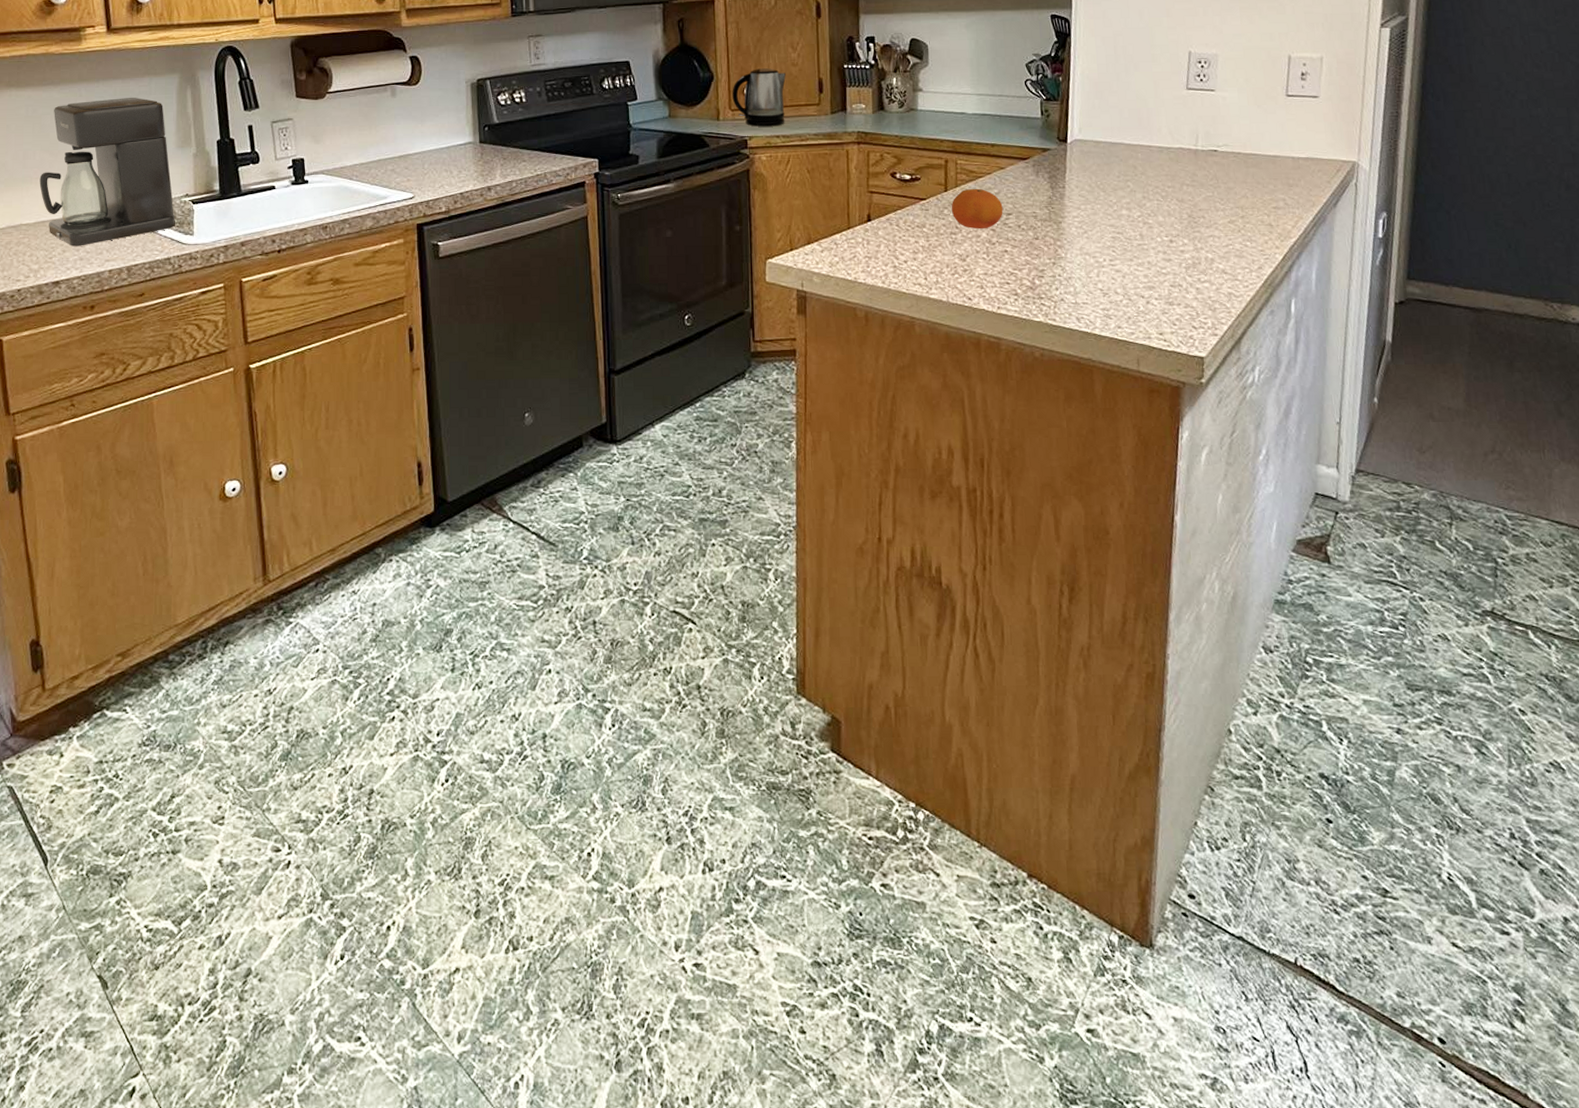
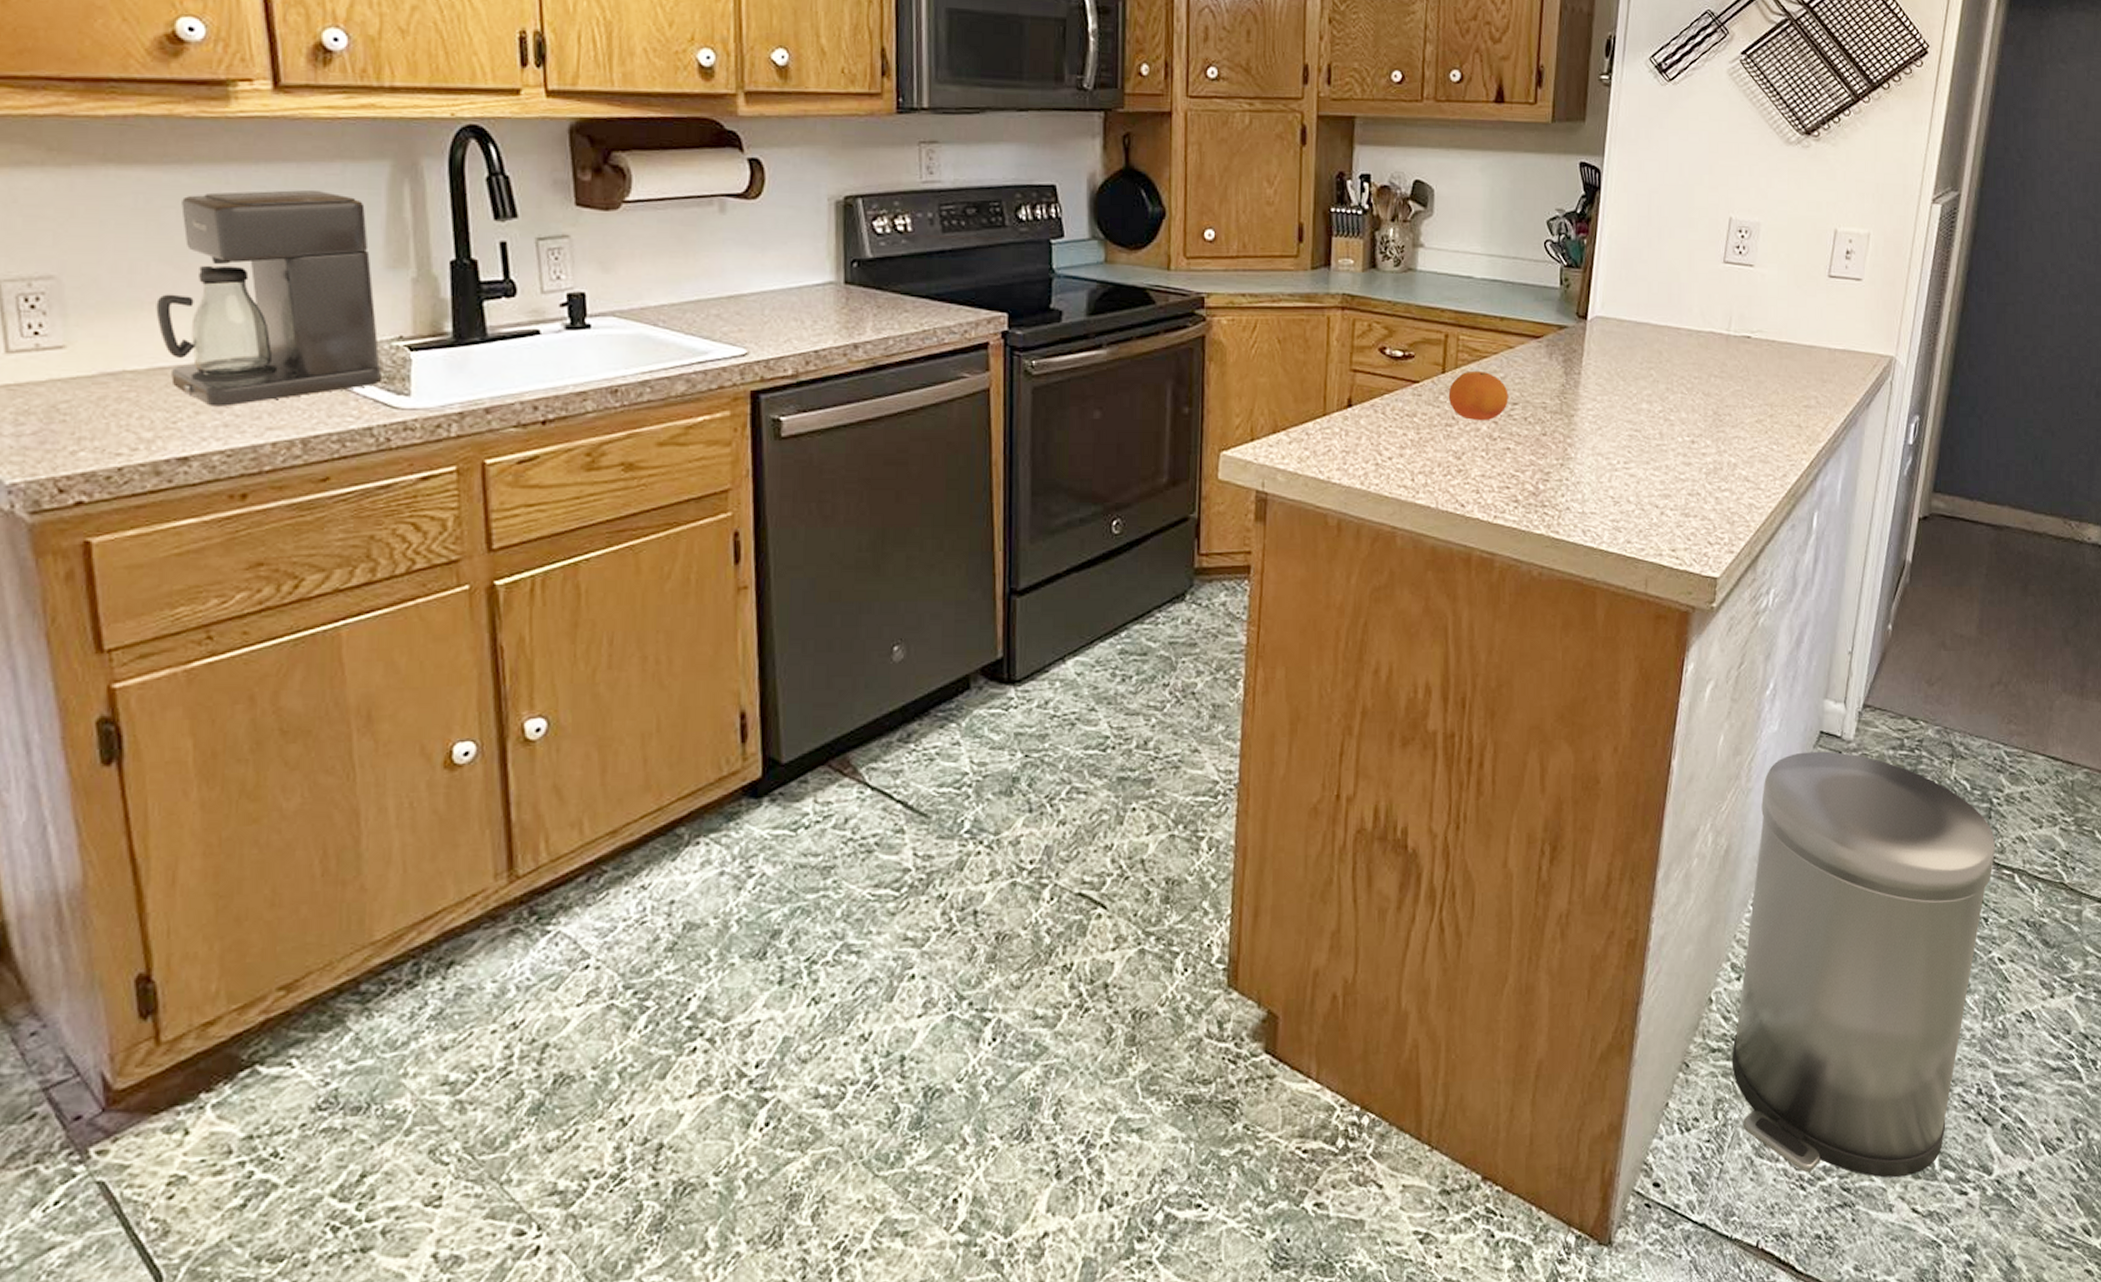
kettle: present [732,67,786,127] -> none [1188,205,1258,282]
pedal bin: none [1255,511,1506,910] -> present [1732,751,1996,1178]

